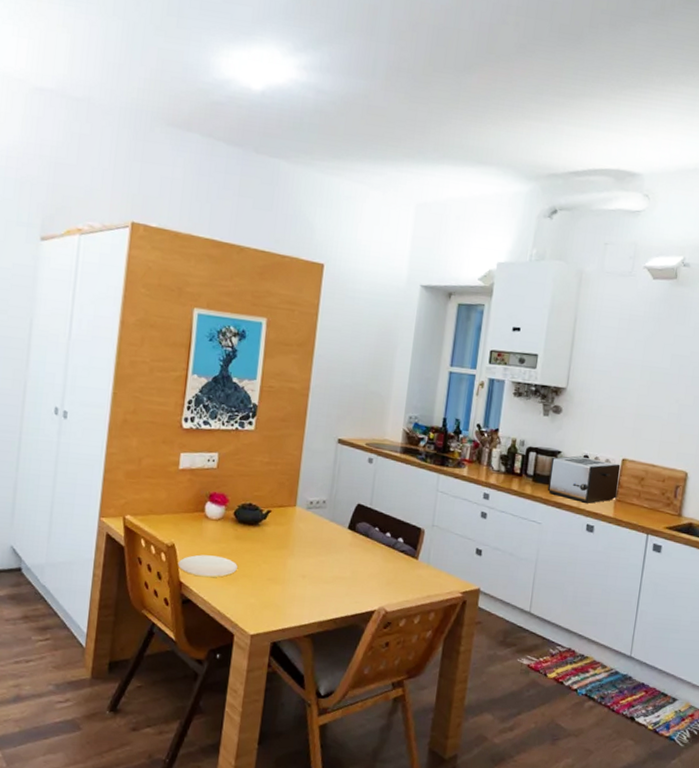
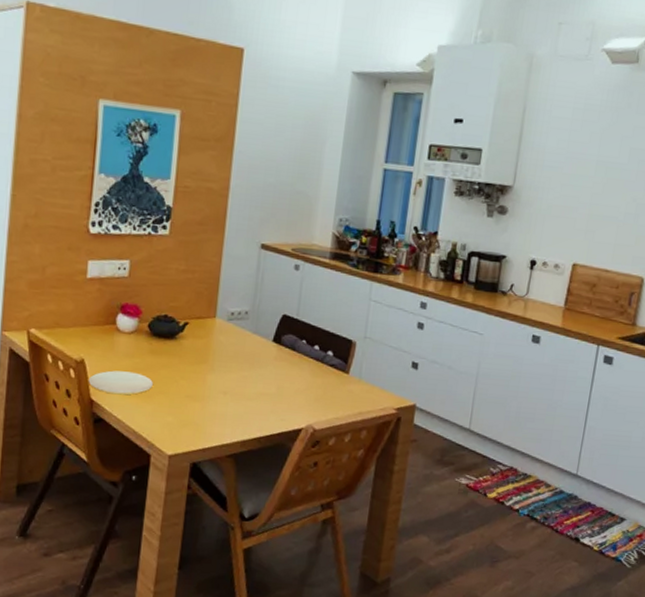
toaster: present [547,455,621,503] -> none [490,260,571,312]

